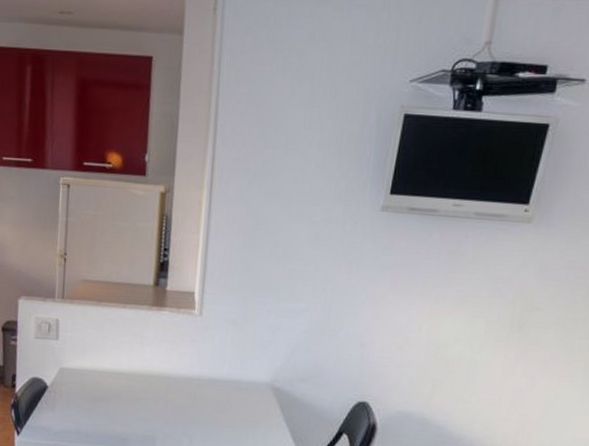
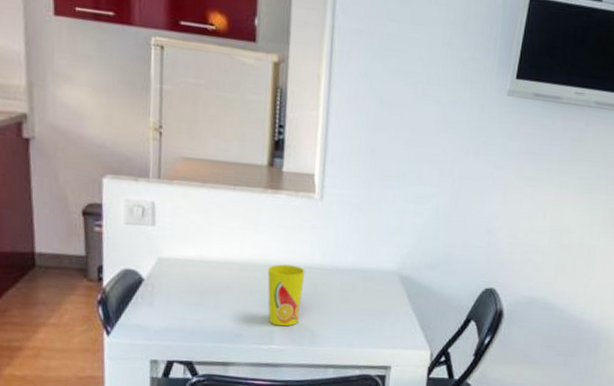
cup: none [151,375,185,433] -> present [267,264,305,327]

